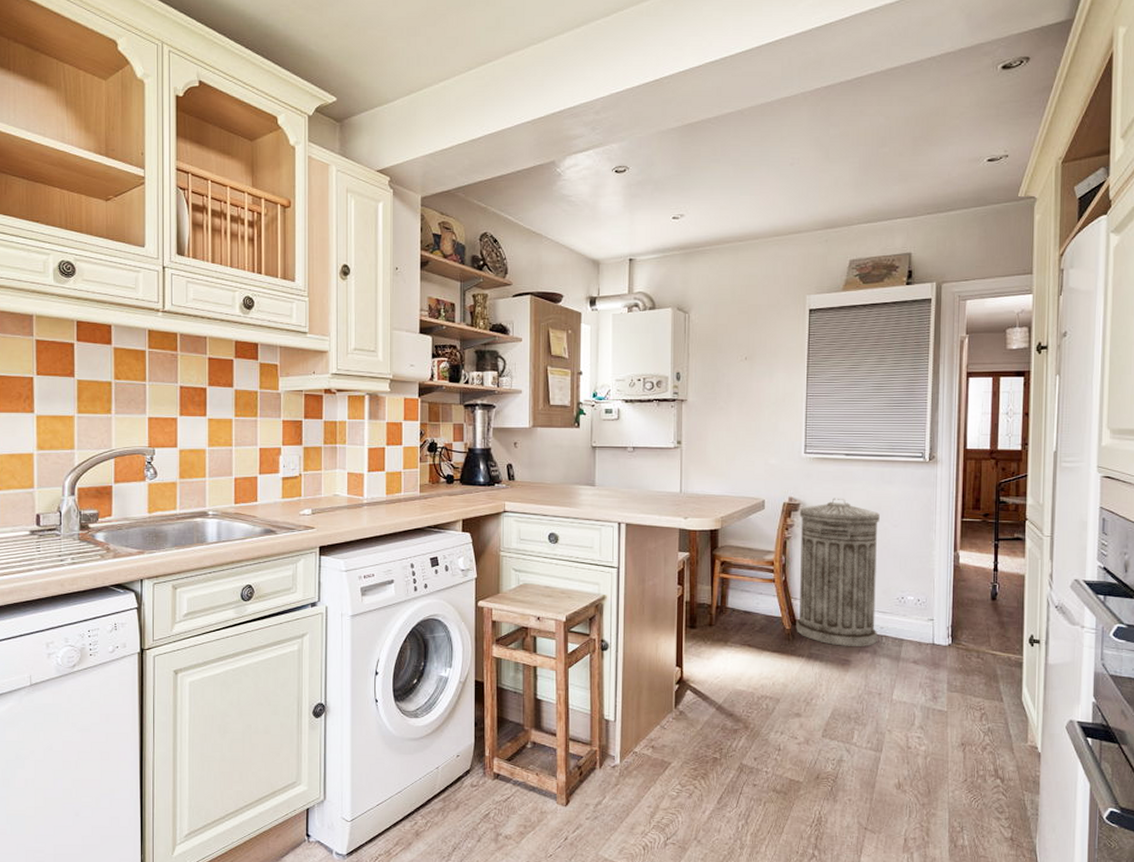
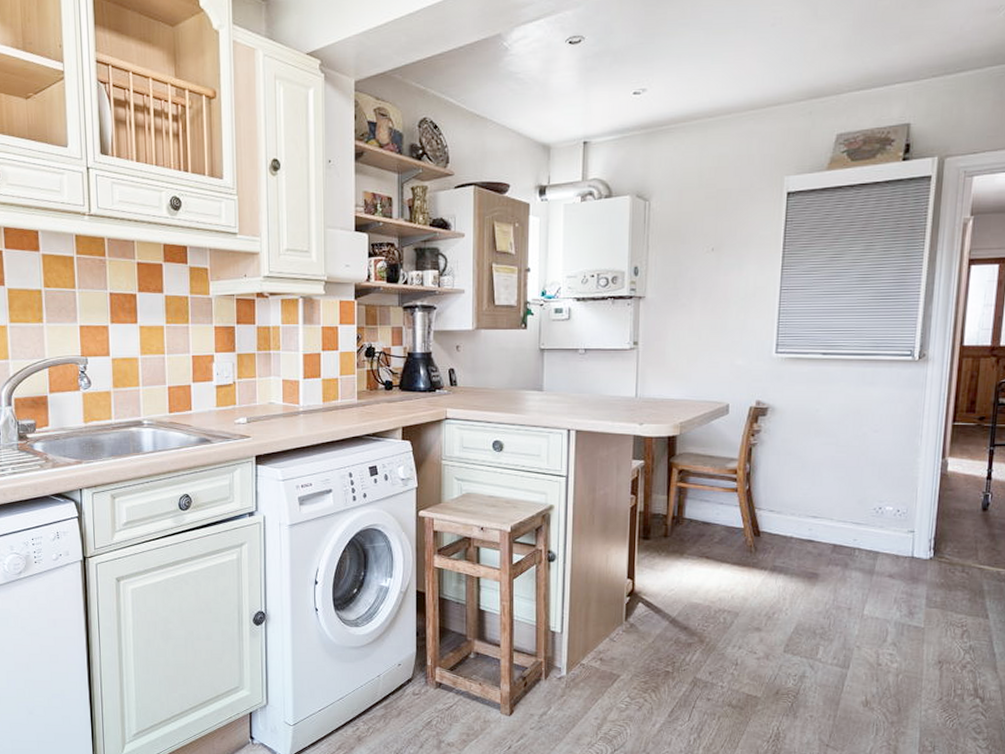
trash can: present [796,498,880,646] -> none [759,401,859,559]

